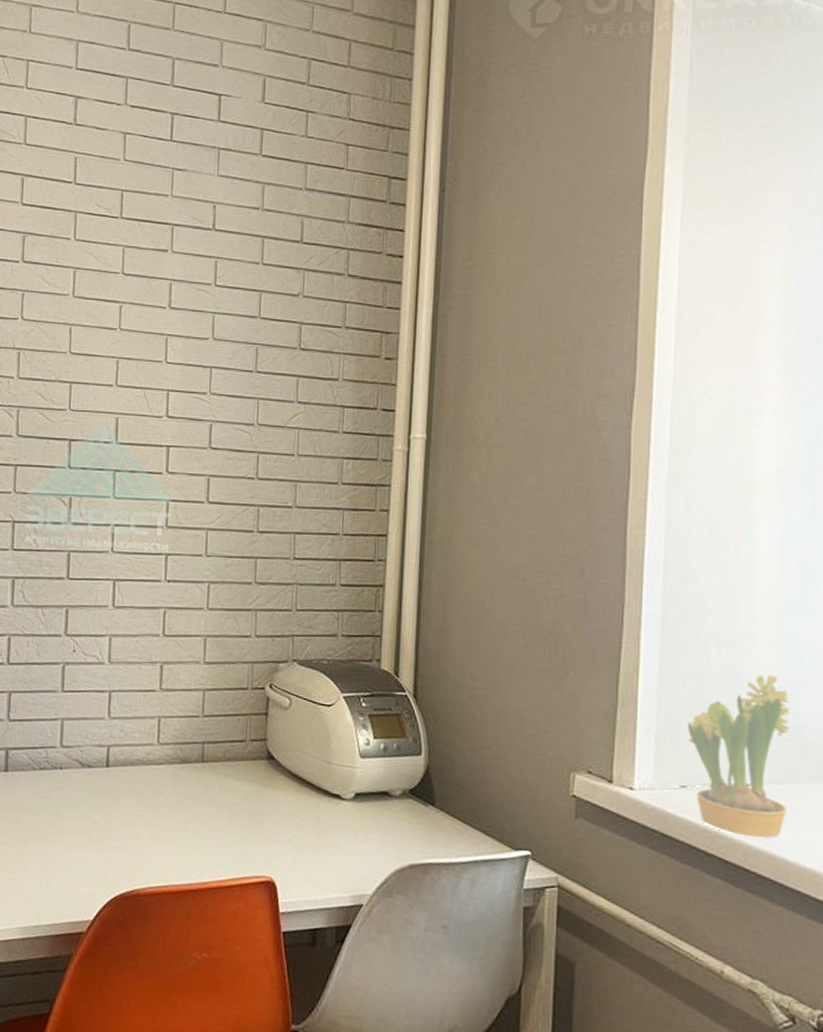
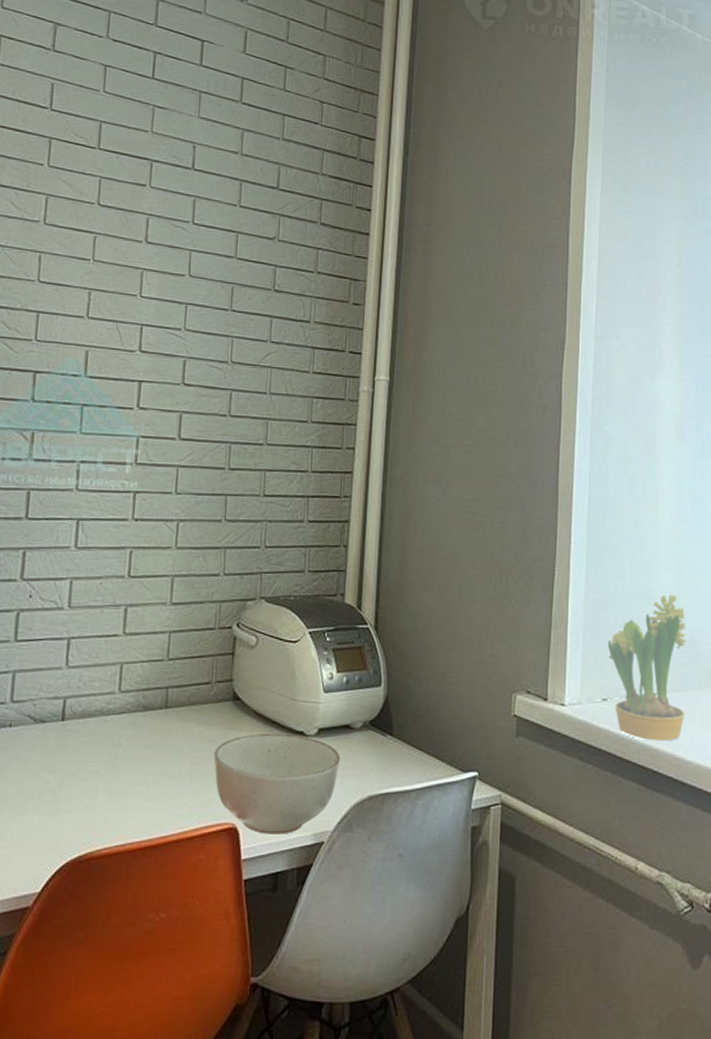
bowl: none [250,793,378,893] -> present [214,733,340,835]

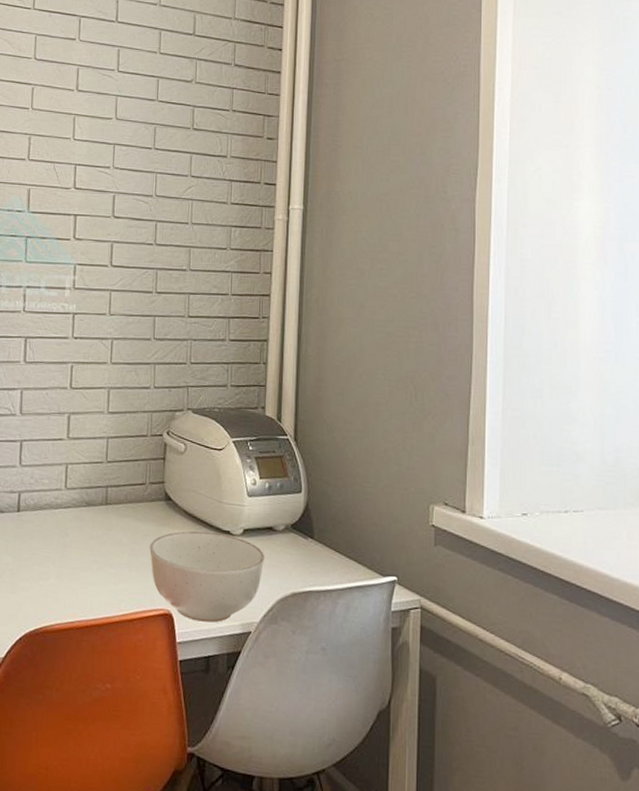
potted flower: present [608,594,687,742] -> none [527,414,611,558]

